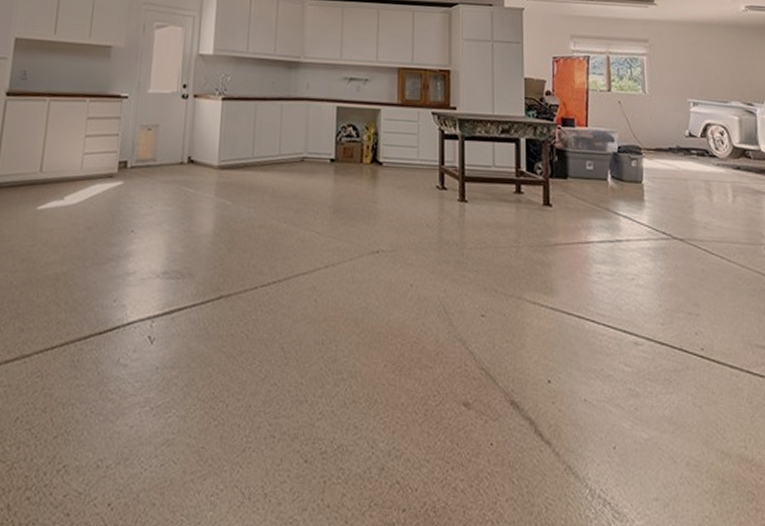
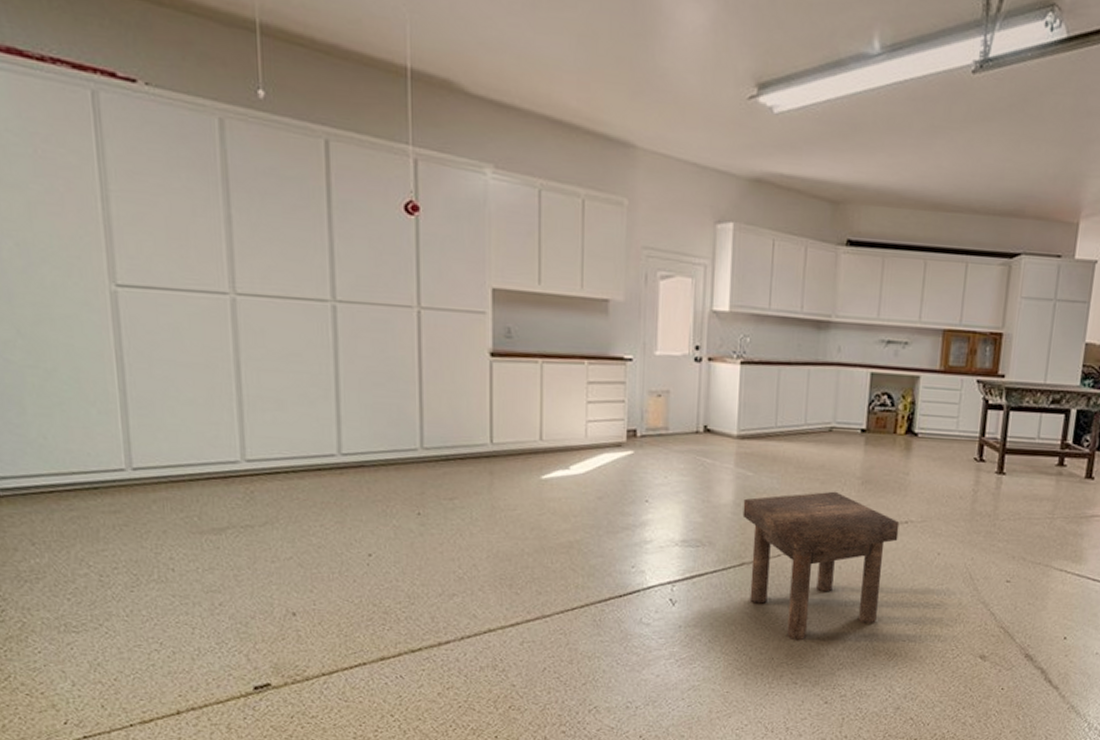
stool: none [221,220,371,385] -> present [742,491,900,641]

